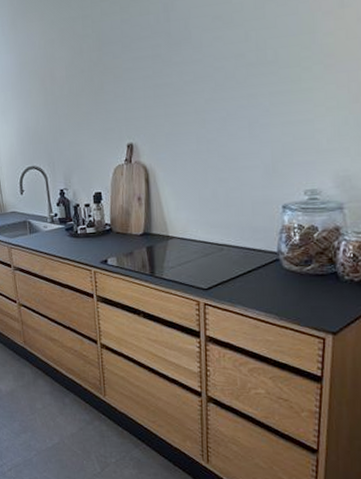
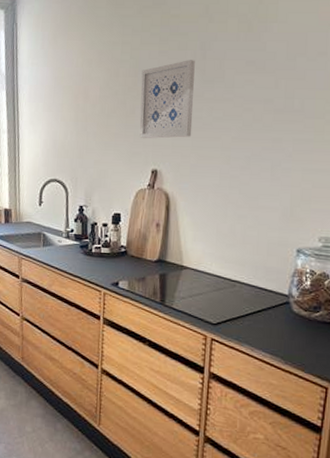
wall art: none [105,24,164,114] -> present [139,60,195,139]

